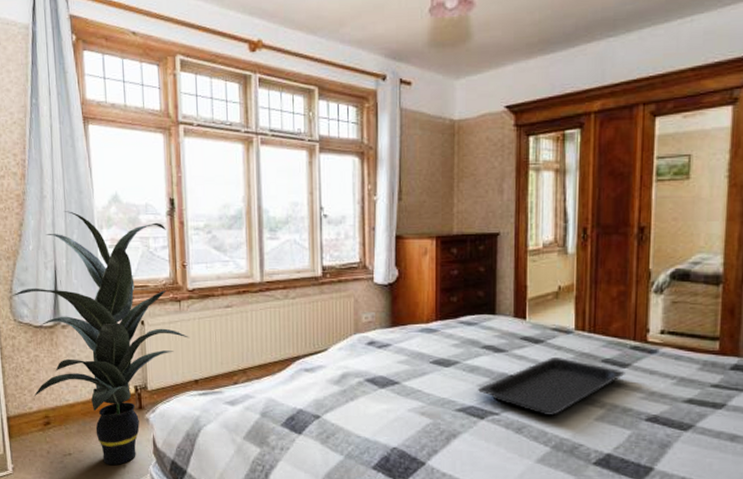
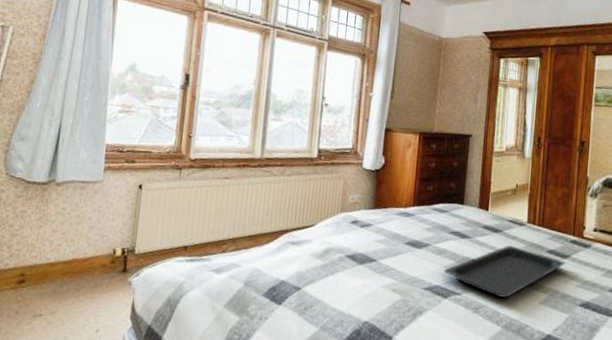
indoor plant: present [12,211,189,465] -> none [9,74,185,329]

